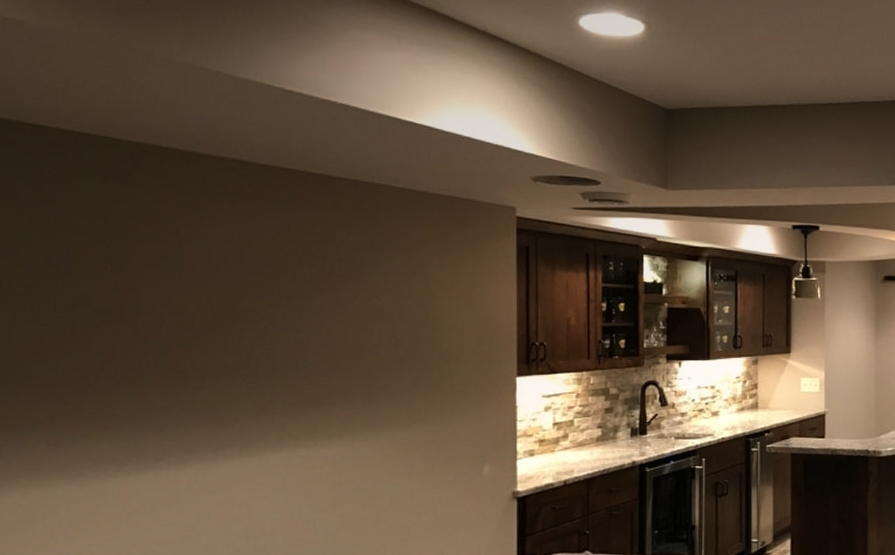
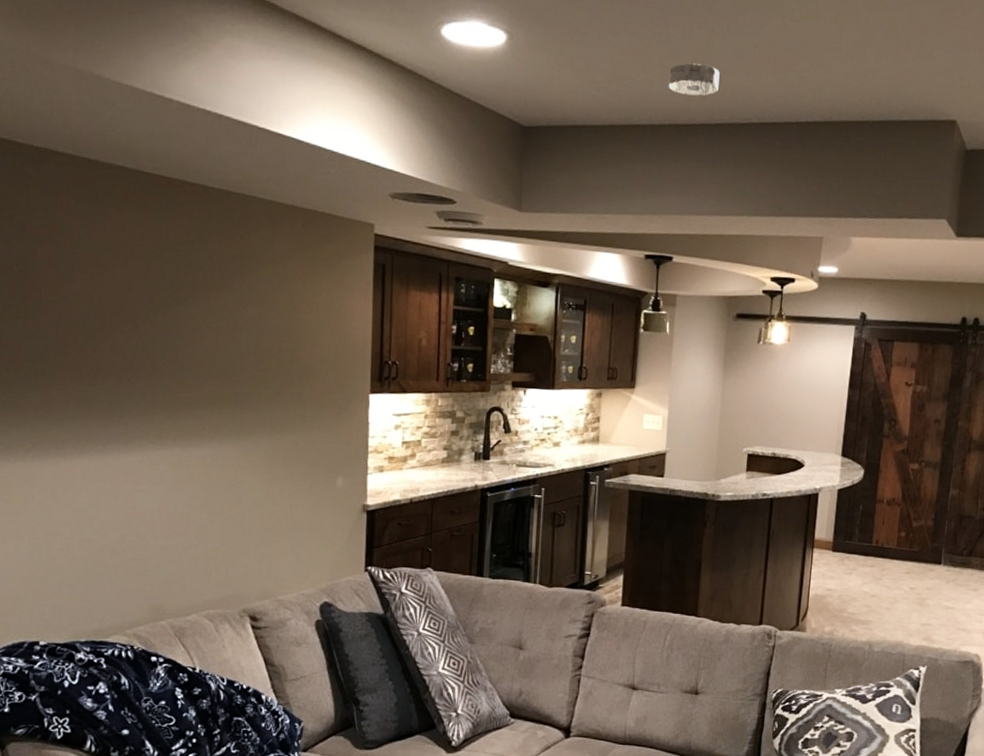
smoke detector: none [804,47,852,78] -> present [668,62,720,96]

